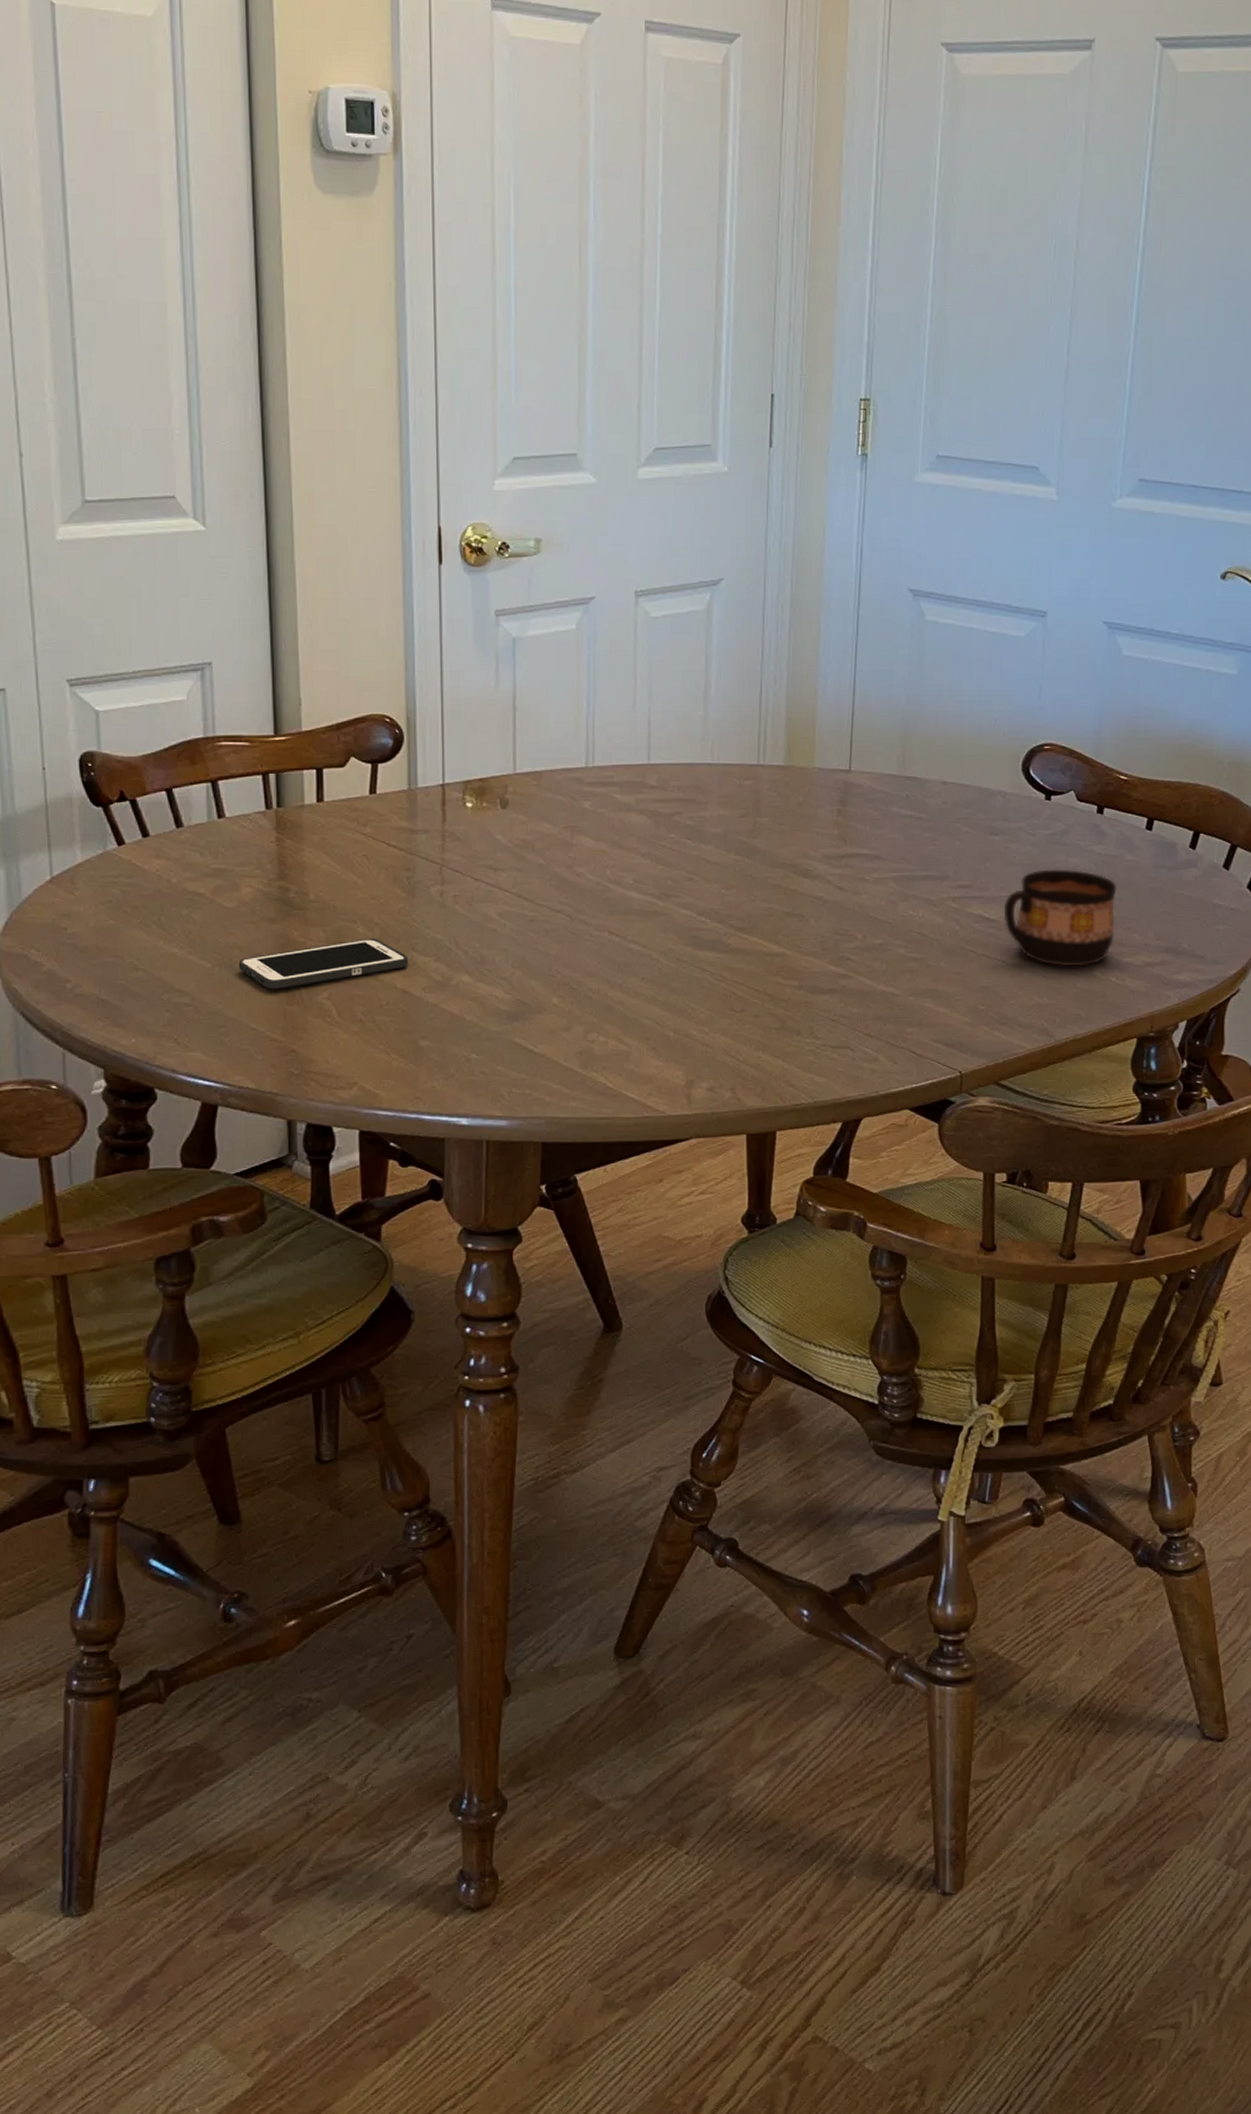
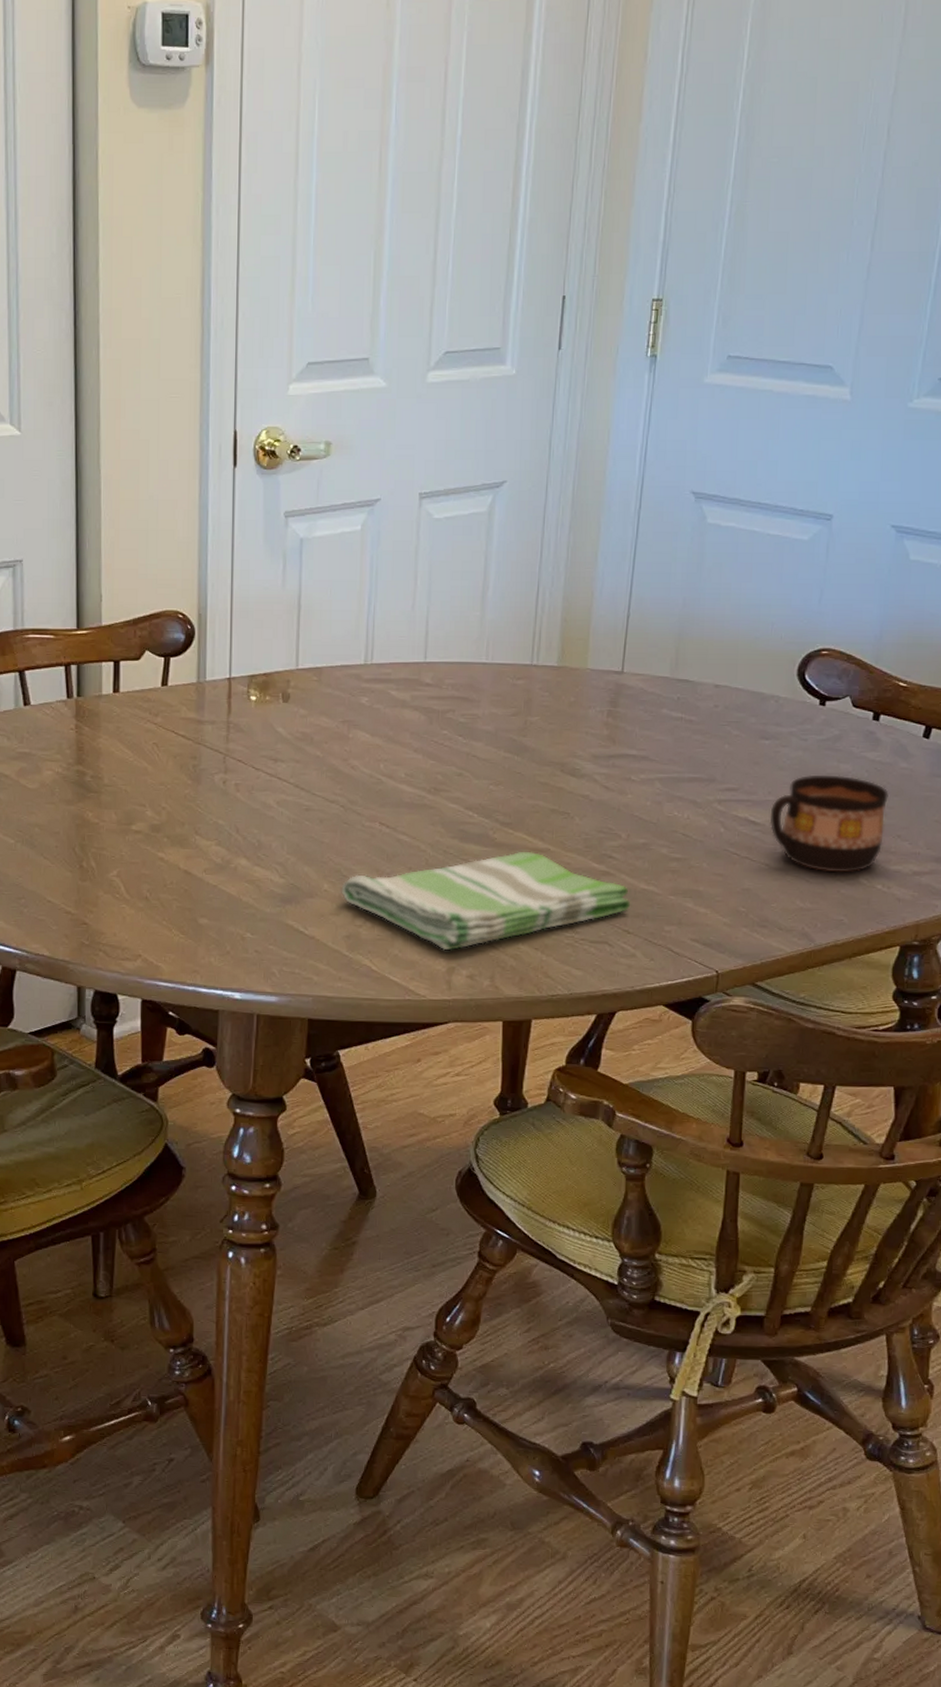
cell phone: present [239,938,409,990] -> none [39,821,192,866]
dish towel: none [571,956,870,1063] -> present [341,851,630,951]

